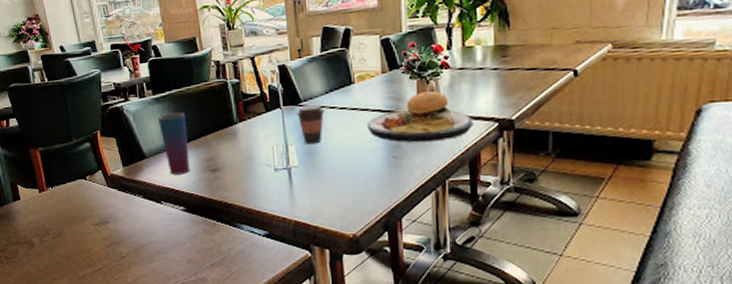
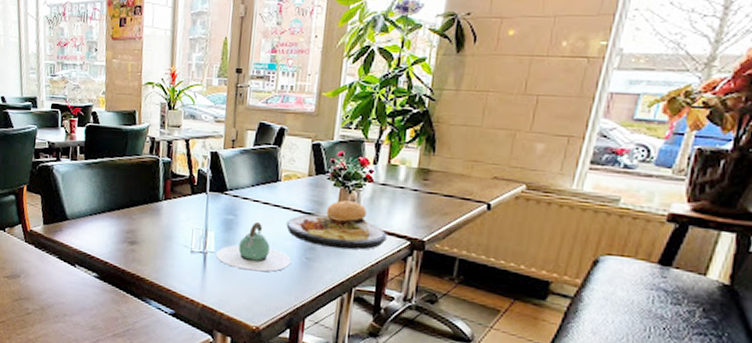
cup: present [157,112,190,175] -> none [85,179,113,242]
coffee cup: present [297,104,325,145] -> none [221,194,249,234]
teapot: none [300,129,379,179] -> present [216,222,292,272]

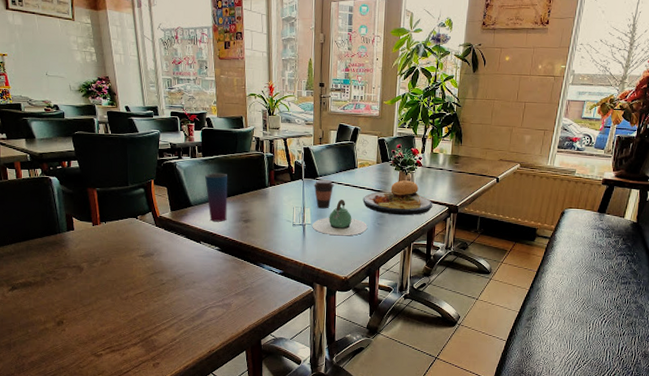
cup: none [85,179,113,242] -> present [204,172,228,222]
coffee cup: none [221,194,249,234] -> present [314,179,335,209]

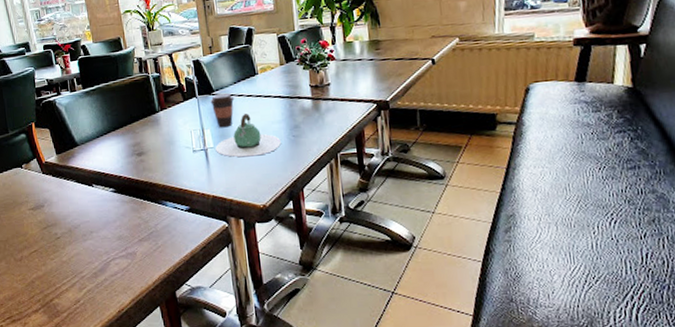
cup: present [204,172,228,222] -> none [87,103,118,160]
plate: present [363,171,433,216] -> none [270,69,357,123]

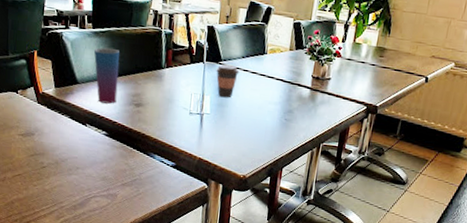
cup: none [87,103,118,160] -> present [93,47,120,104]
teapot: present [215,114,282,157] -> none [211,89,274,131]

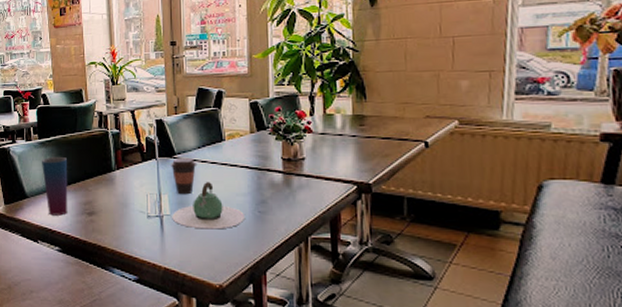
teapot: none [211,89,274,131] -> present [172,182,246,230]

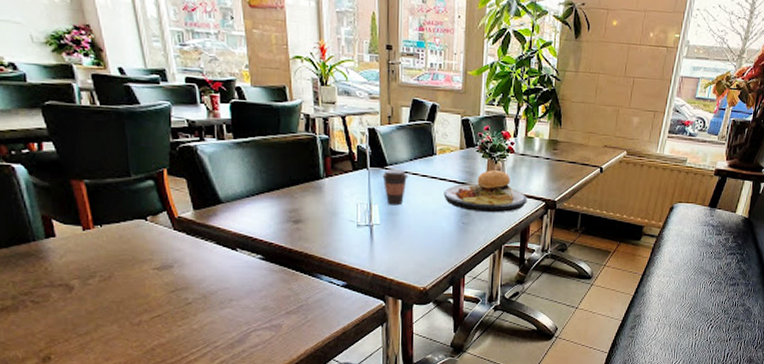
cup: present [41,156,68,216] -> none [237,159,271,223]
teapot: present [172,182,246,230] -> none [382,194,451,239]
plate: none [235,141,334,200] -> present [443,159,528,213]

